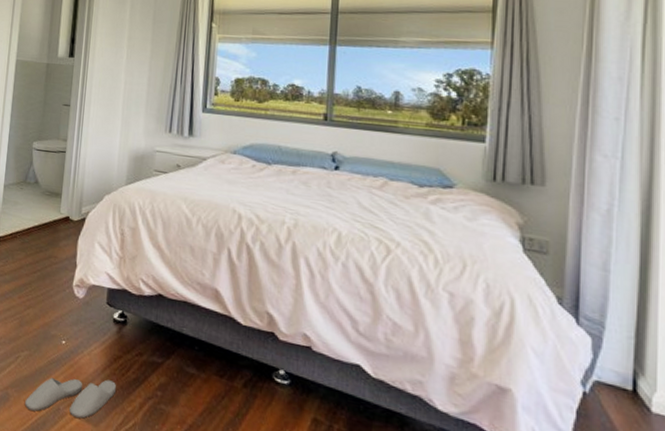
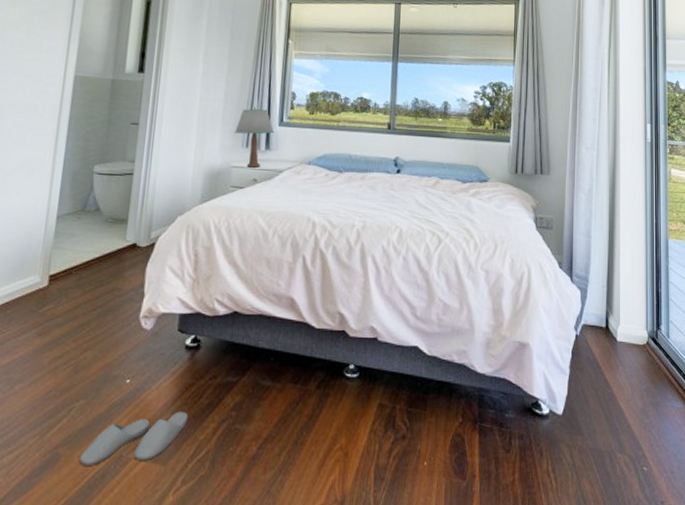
table lamp: none [158,92,198,154] -> present [235,107,274,168]

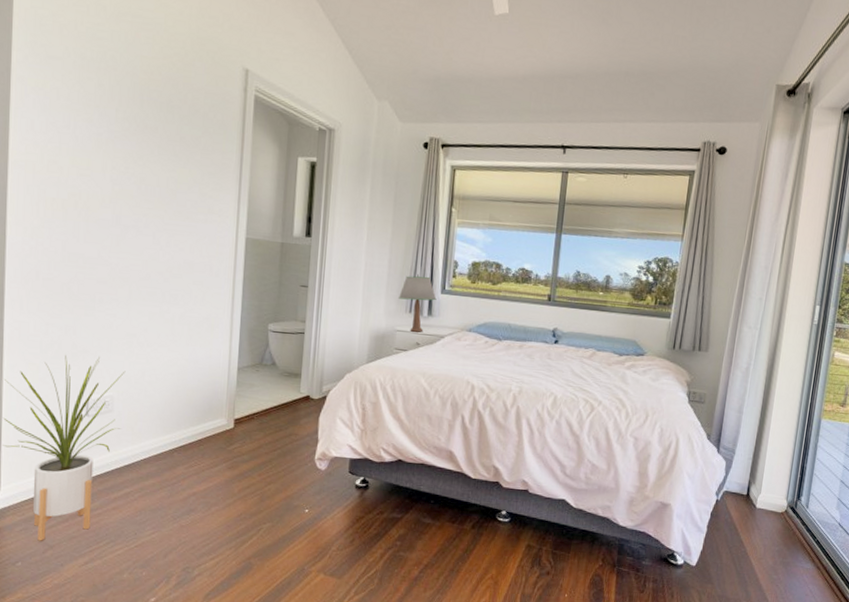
slippers: present [78,411,188,466] -> none [268,538,359,574]

